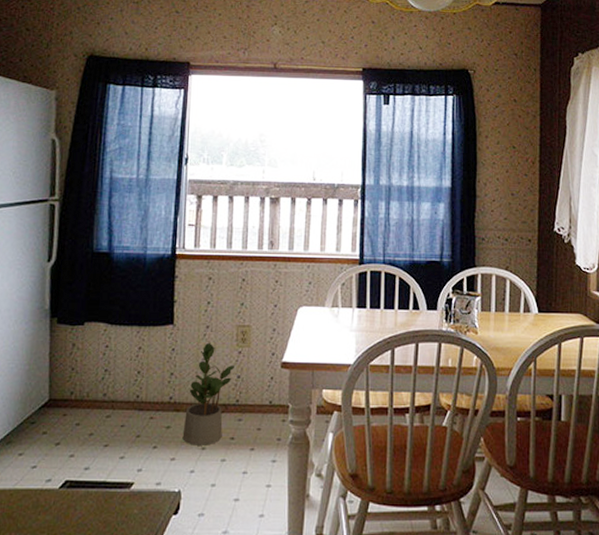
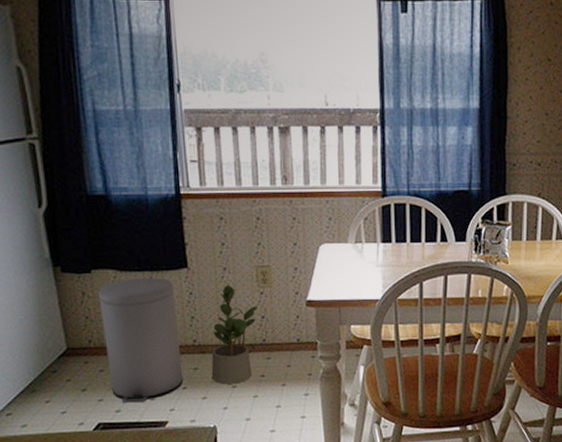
pedal bin: none [84,332,159,460] -> present [98,278,184,403]

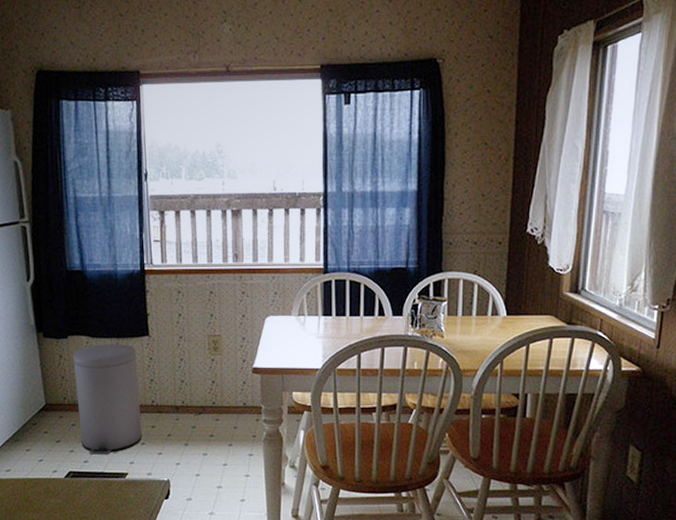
potted plant: present [211,286,259,384] -> none [166,352,210,442]

